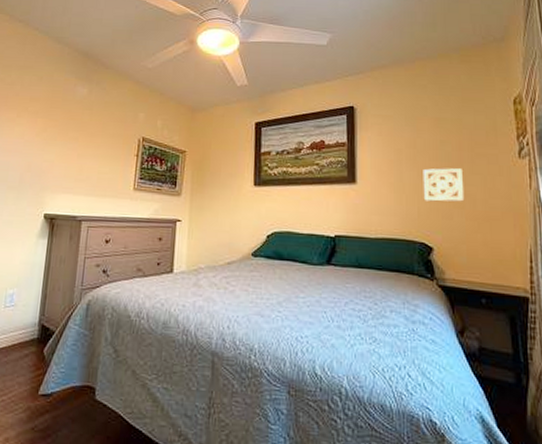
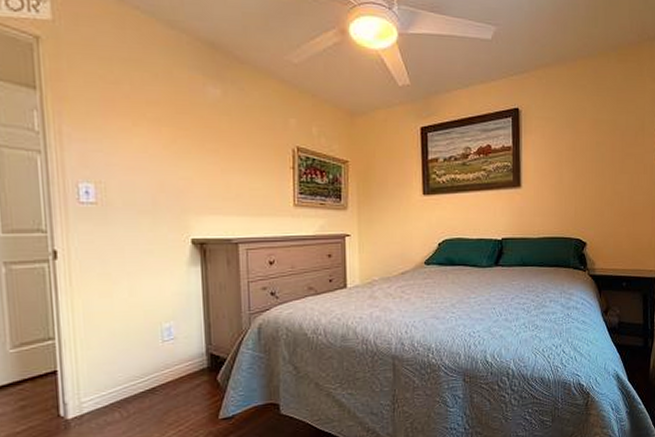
wall ornament: present [423,168,465,202] -> none [580,168,615,201]

